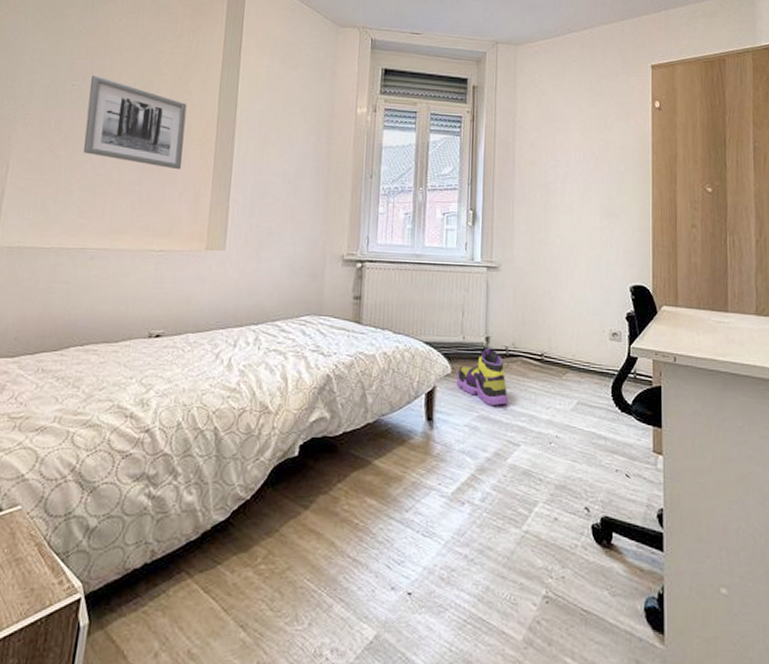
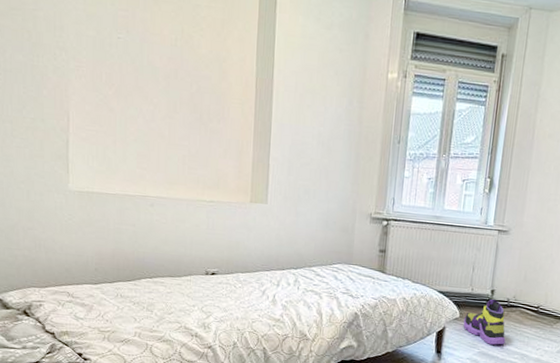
wall art: present [83,75,187,170] -> none [134,28,227,128]

